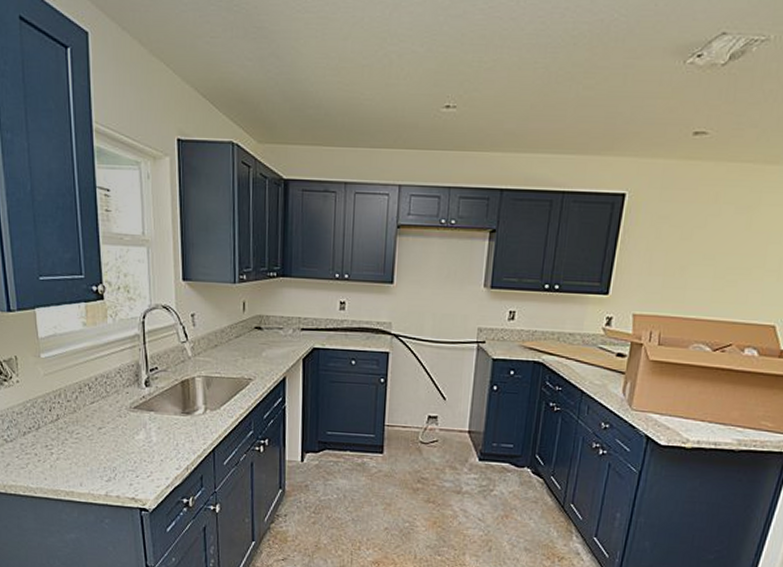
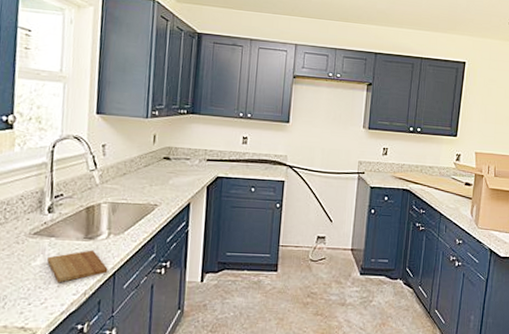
cutting board: none [149,425,207,457] -> present [47,250,108,283]

